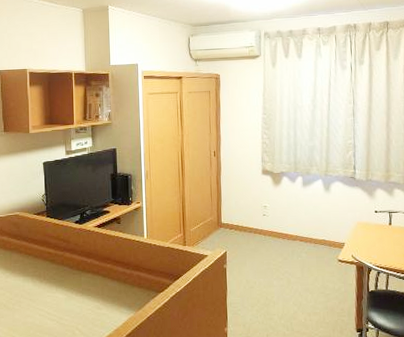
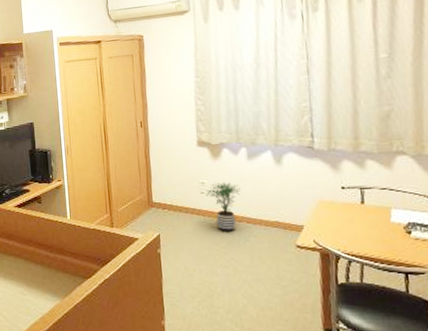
potted plant: none [267,206,296,249] -> present [206,182,241,232]

